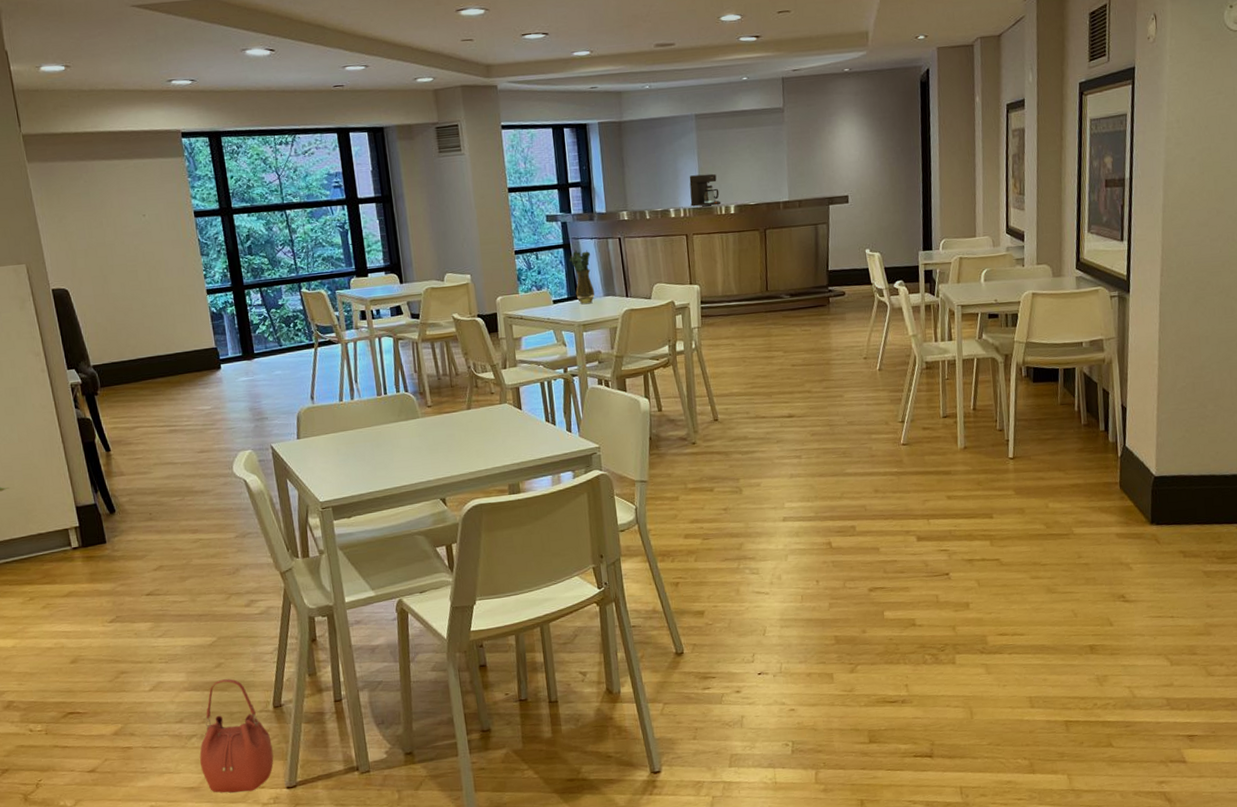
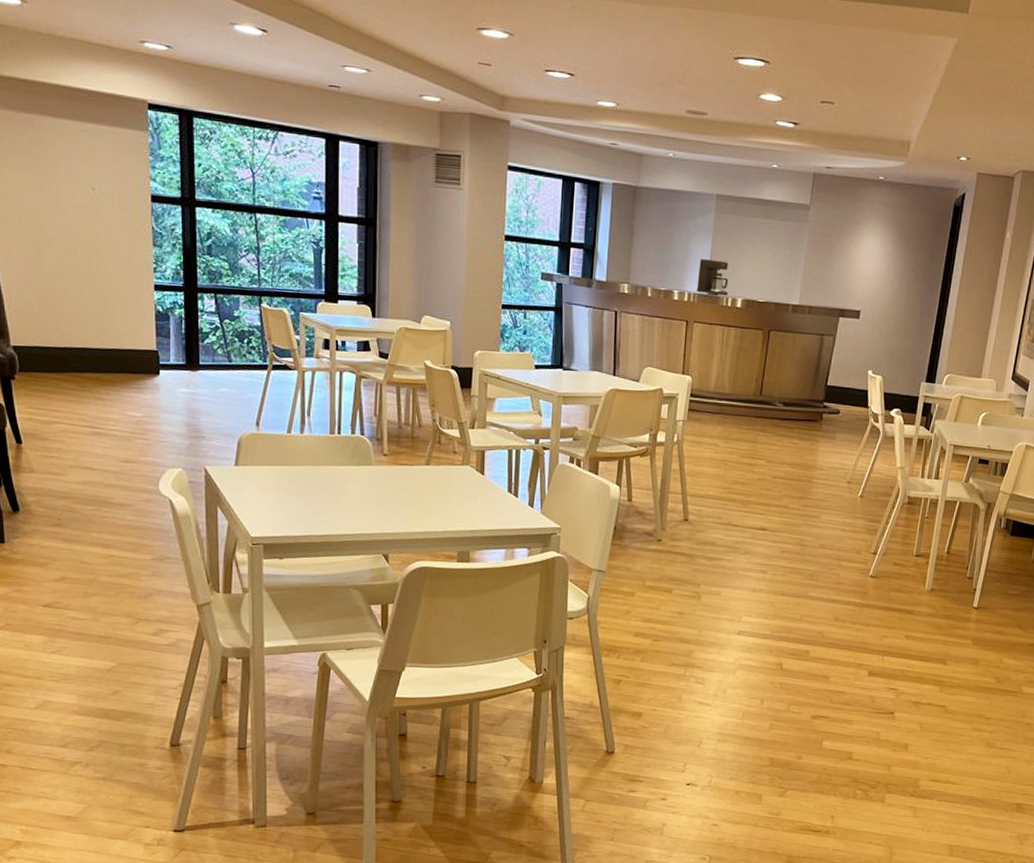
handbag: present [199,679,274,793] -> none [82,708,163,829]
vase: present [568,249,595,304] -> none [558,314,583,375]

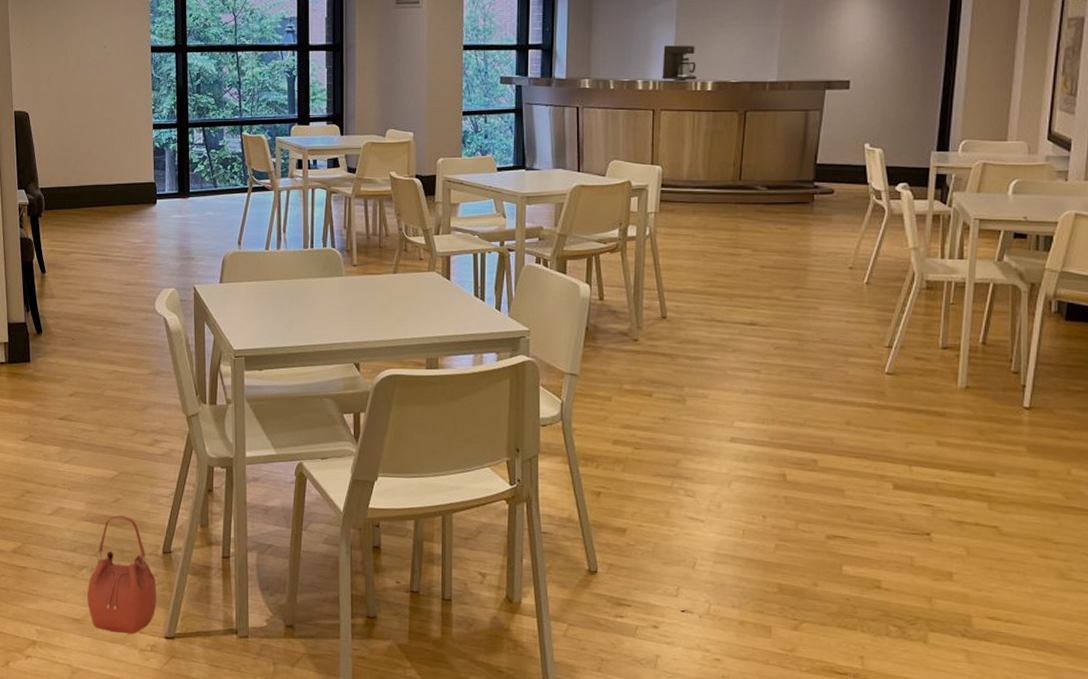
handbag: none [82,708,163,829] -> present [87,515,157,635]

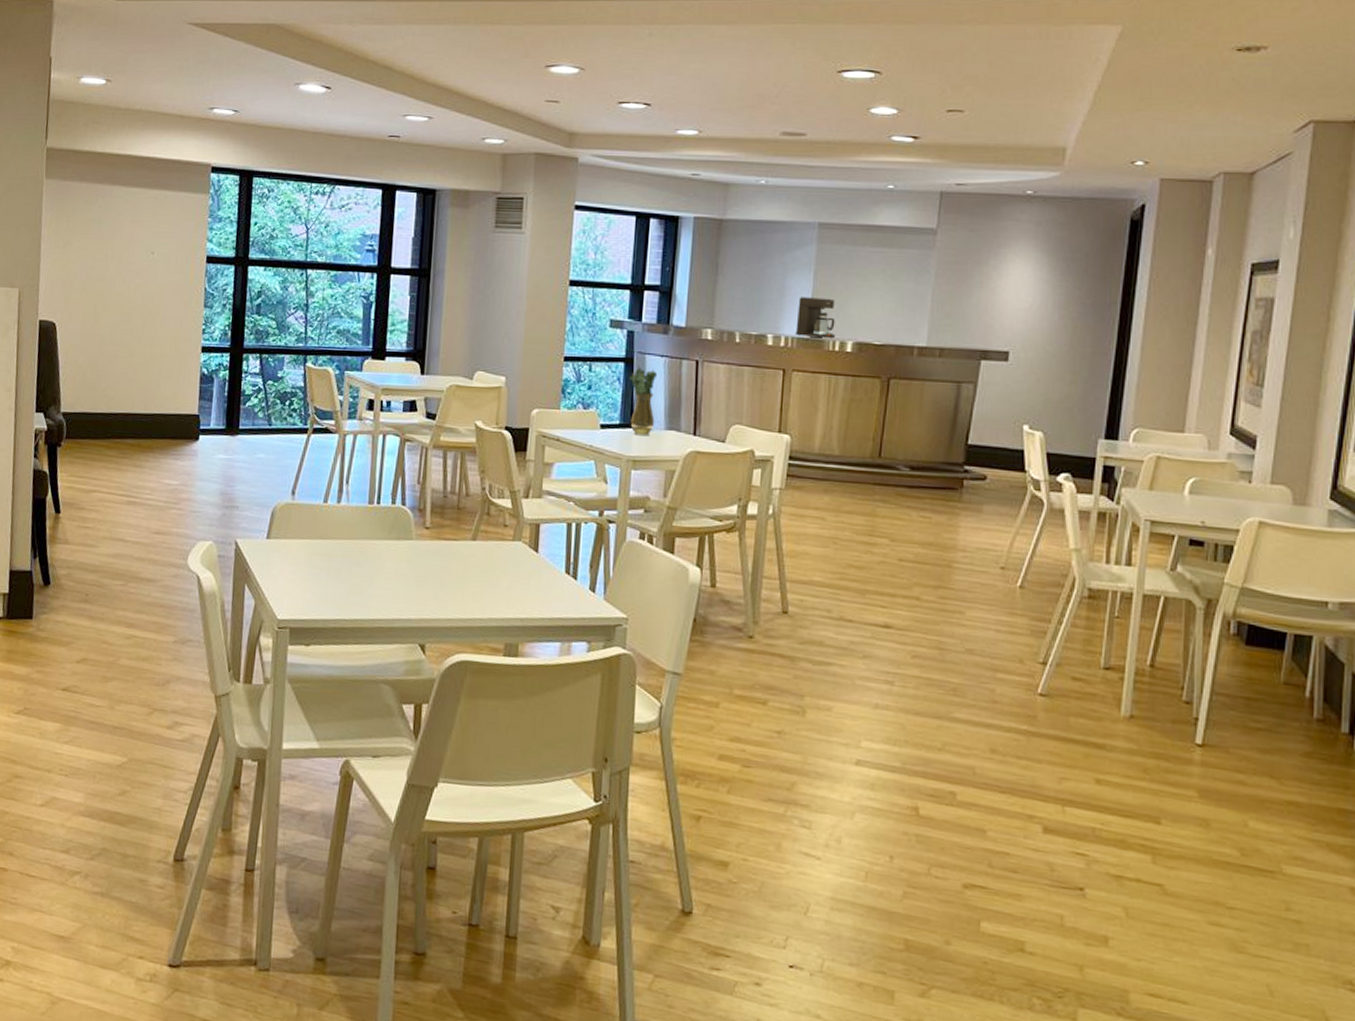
handbag: present [87,515,157,635] -> none [77,811,163,960]
vase: none [519,115,544,174] -> present [629,366,658,435]

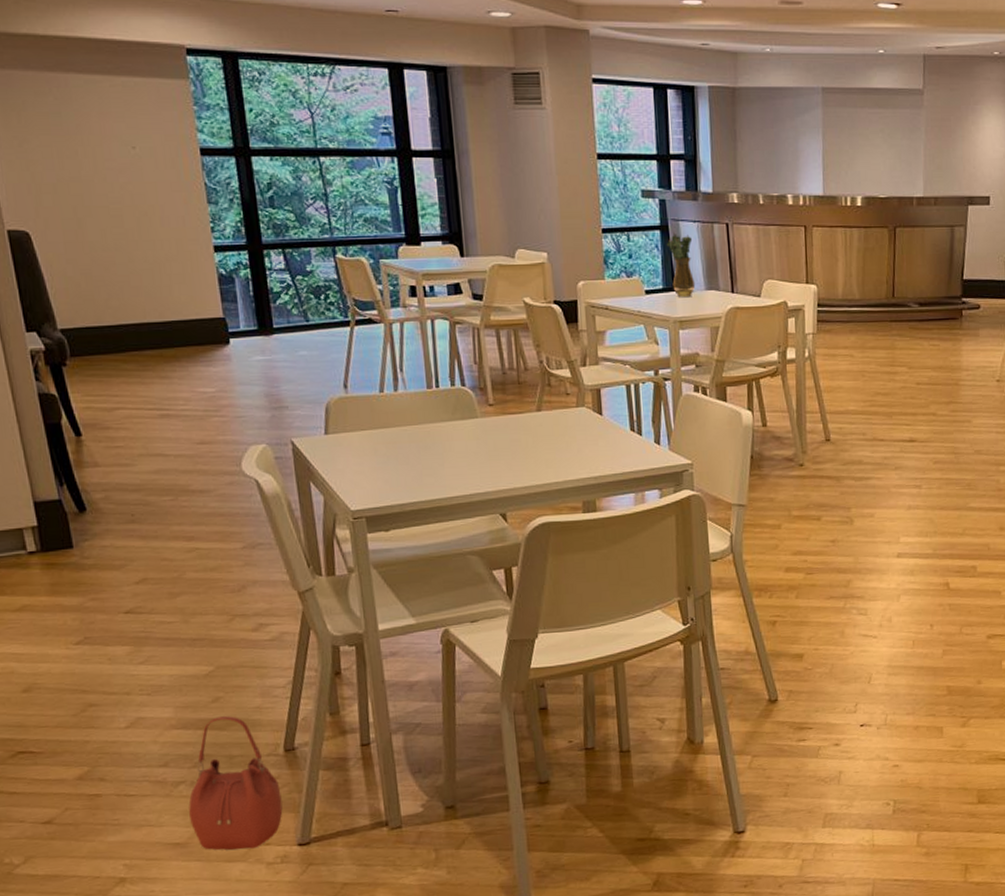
handbag: none [77,811,163,960] -> present [188,716,283,850]
coffee maker: present [795,297,836,339] -> none [811,158,847,195]

